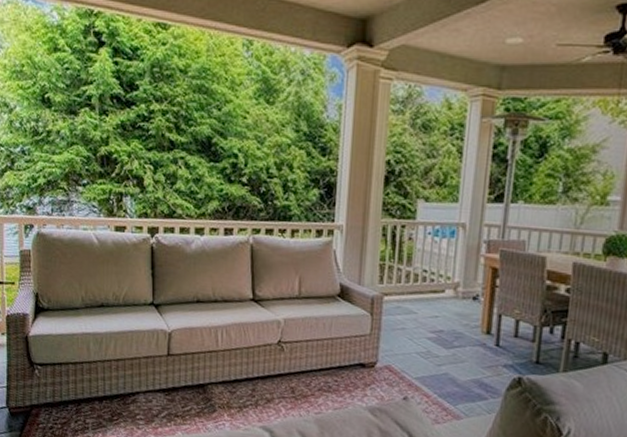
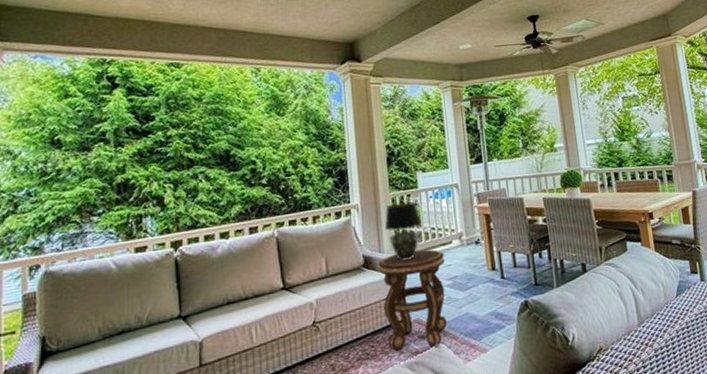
side table: none [352,290,432,399] -> present [378,249,447,351]
table lamp: none [369,232,413,300] -> present [384,201,421,260]

